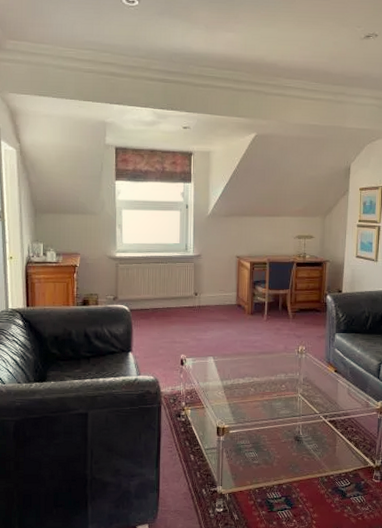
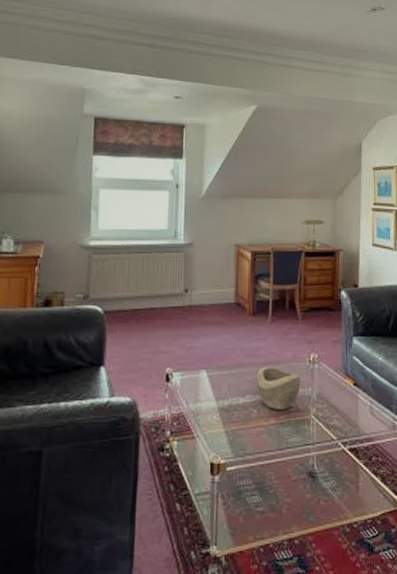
decorative bowl: none [254,355,290,389] -> present [256,366,301,409]

